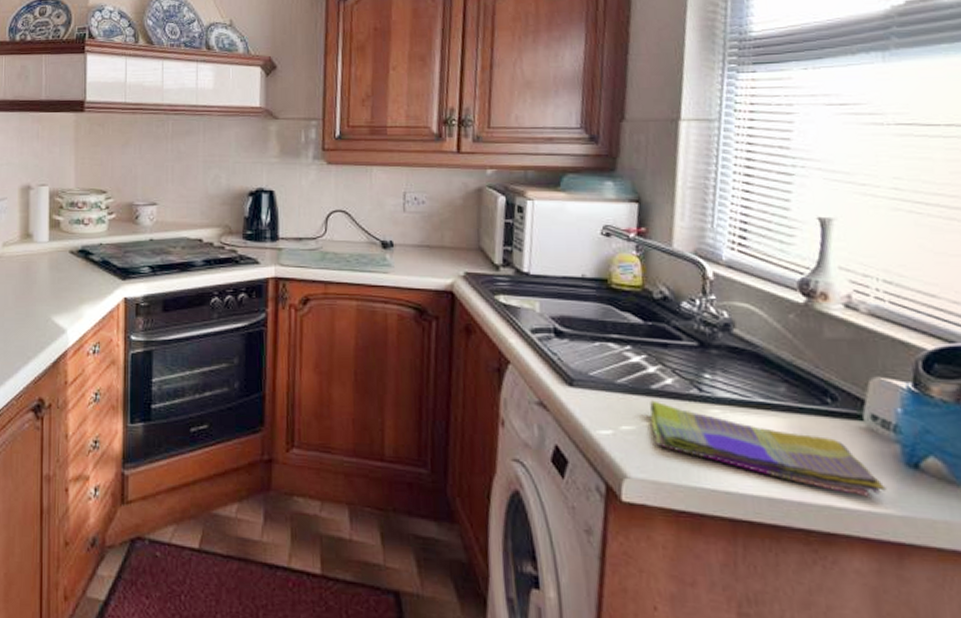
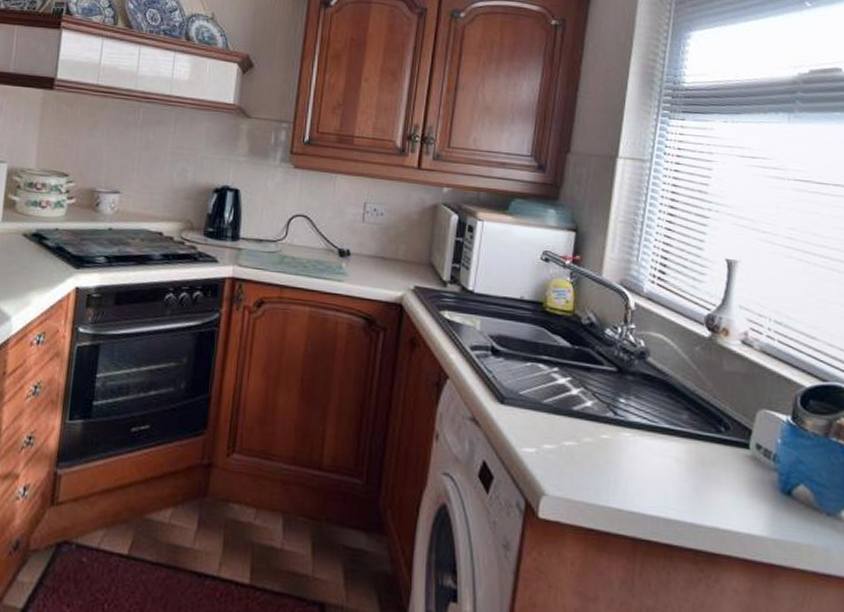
dish towel: present [650,400,887,497] -> none [571,421,764,521]

